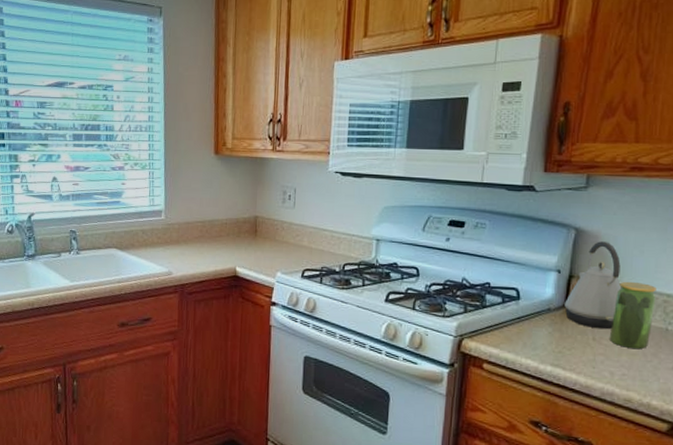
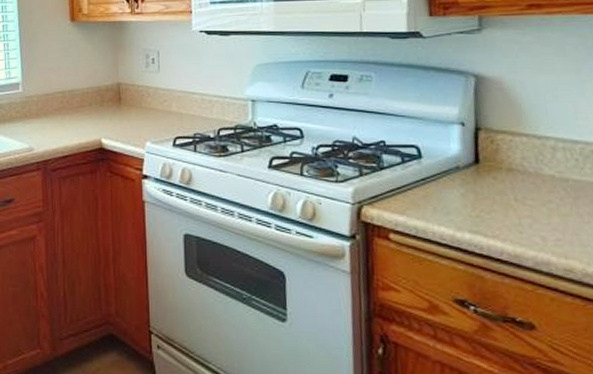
kettle: present [564,241,622,329] -> none [474,88,540,188]
jar: present [609,281,656,349] -> none [533,131,583,209]

